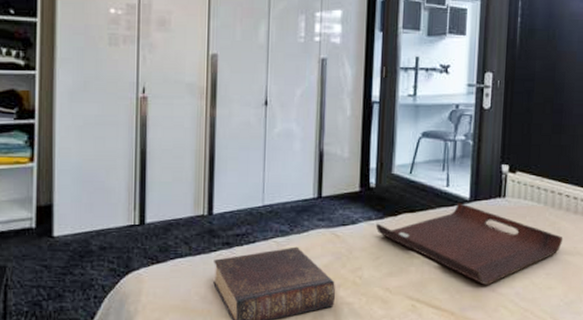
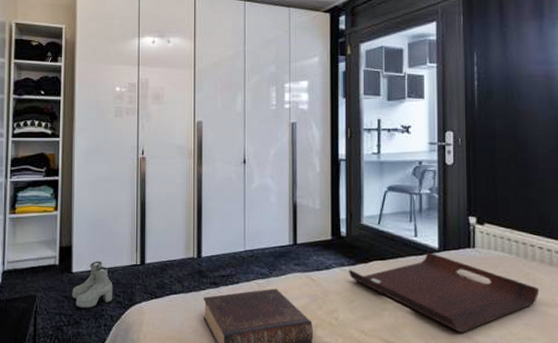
boots: none [53,222,105,279] -> present [72,261,113,308]

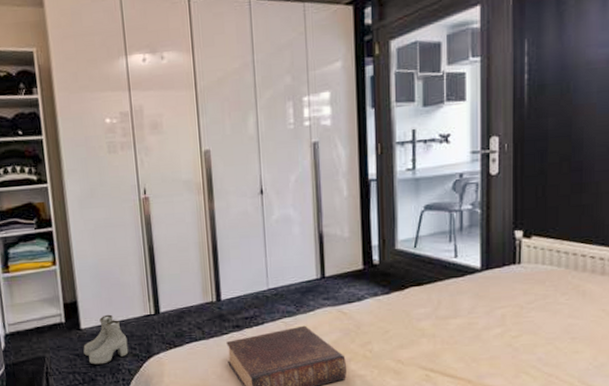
serving tray: present [348,252,540,332] -> none [382,273,590,352]

